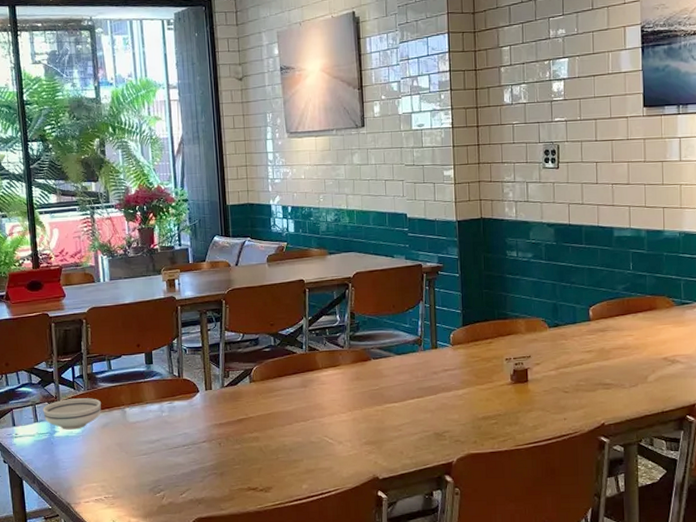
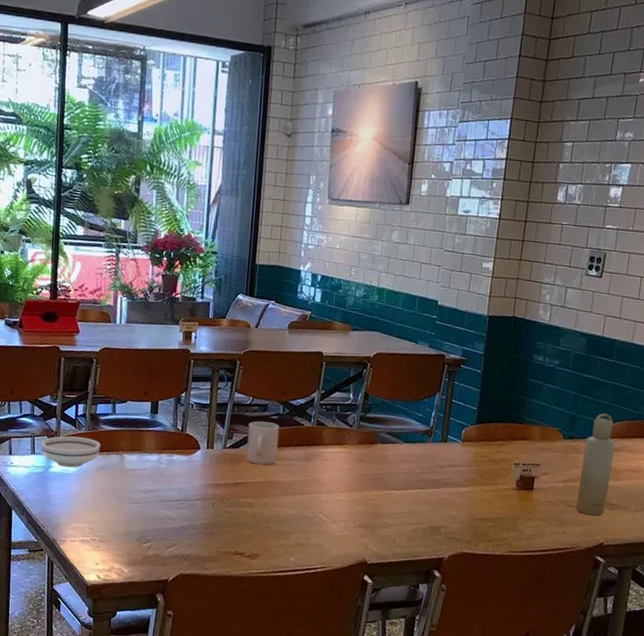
cup: none [243,355,275,398] -> present [246,421,280,466]
bottle: none [571,297,601,398] -> present [575,413,615,516]

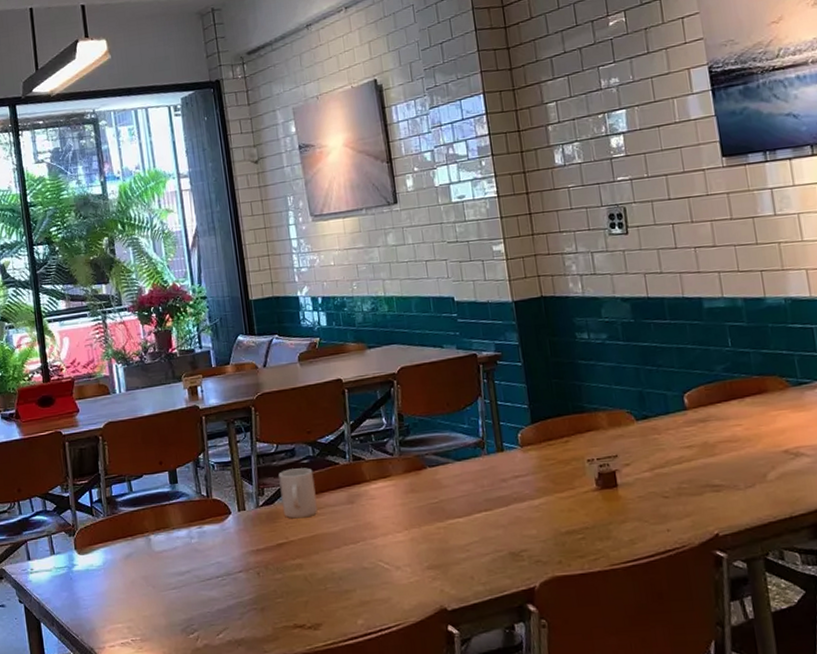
bowl: present [41,436,101,468] -> none [59,525,124,563]
bottle: present [575,413,615,516] -> none [662,382,710,504]

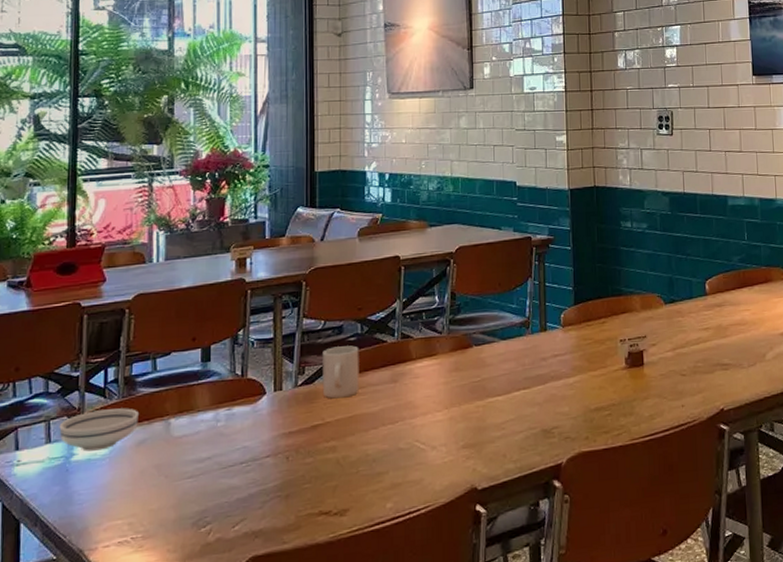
bowl: none [59,525,124,563] -> present [59,408,140,451]

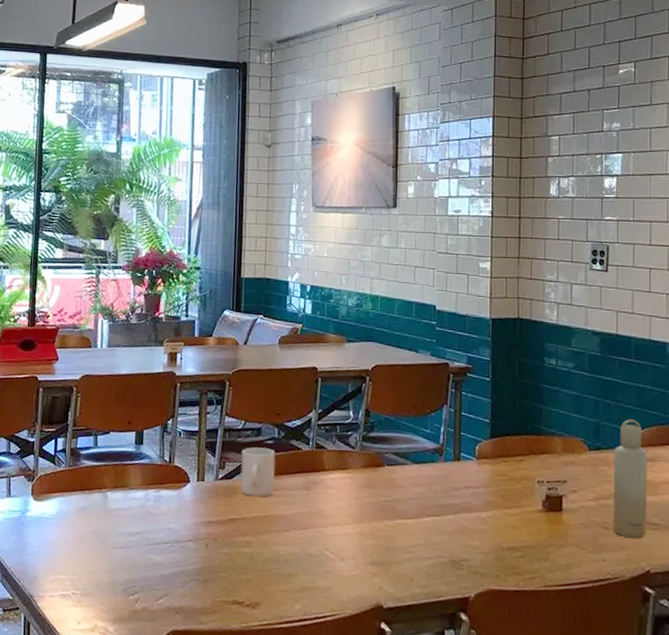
bowl: present [59,408,140,451] -> none [17,474,82,511]
bottle: none [687,270,719,381] -> present [612,419,647,538]

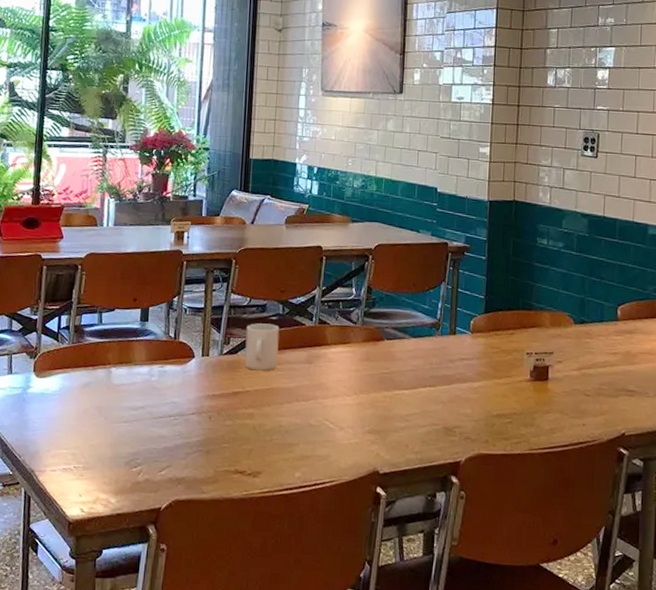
bottle: present [612,419,647,538] -> none [593,295,627,404]

